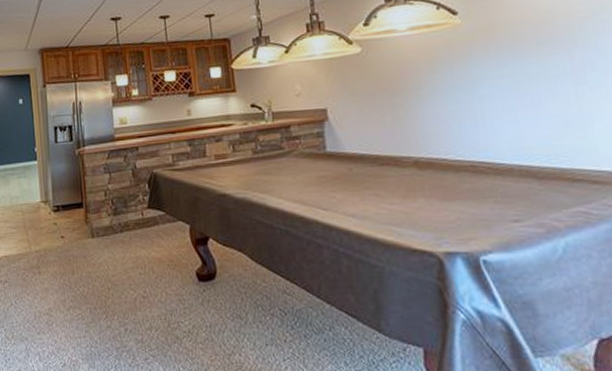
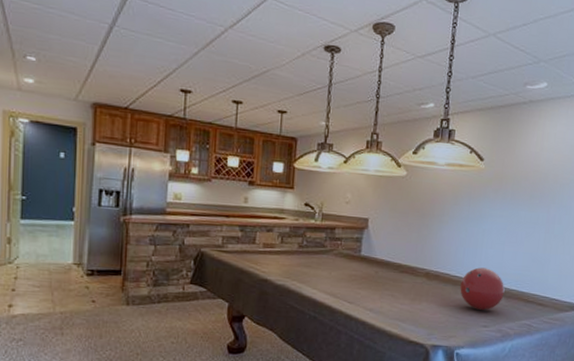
bowling ball: none [465,144,535,201] -> present [460,267,505,311]

